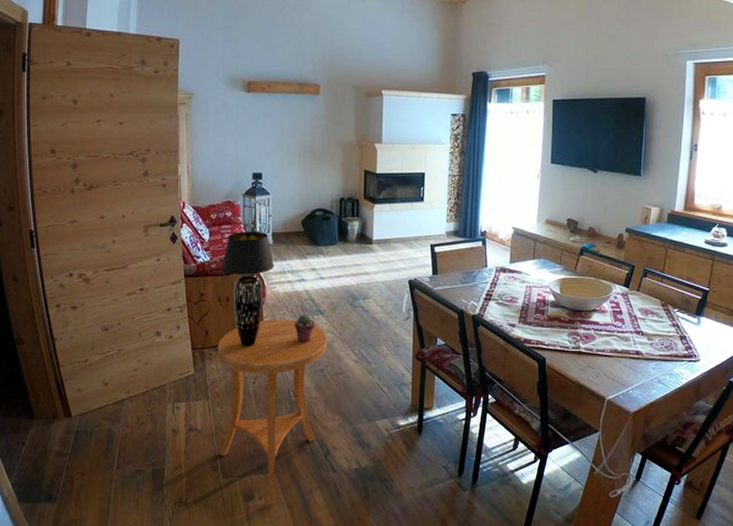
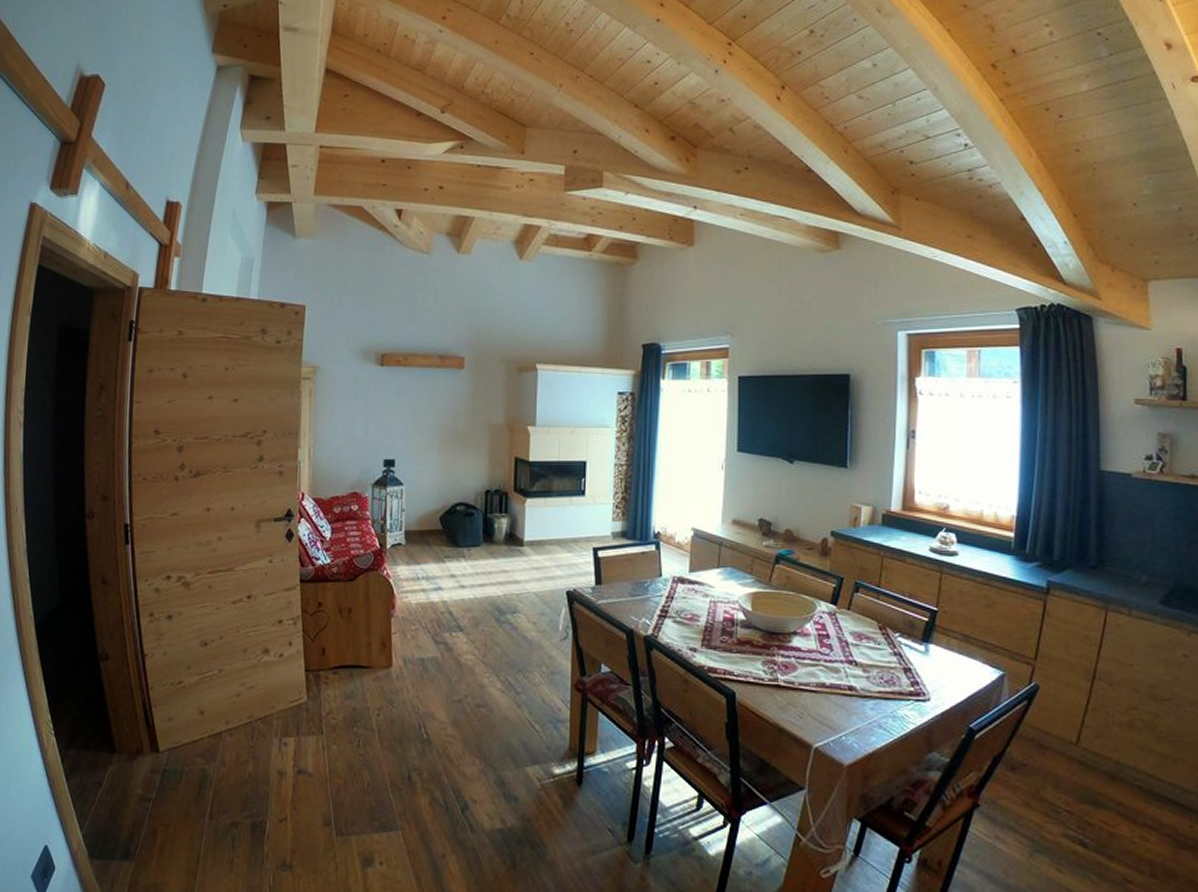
side table: present [217,319,327,505] -> none [332,636,467,873]
table lamp: present [221,231,275,347] -> none [344,528,407,670]
potted succulent: present [295,314,315,344] -> none [429,630,454,667]

